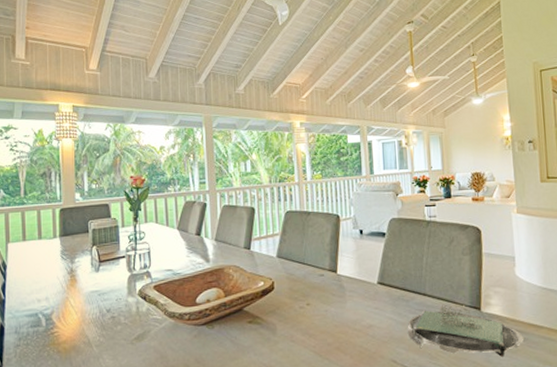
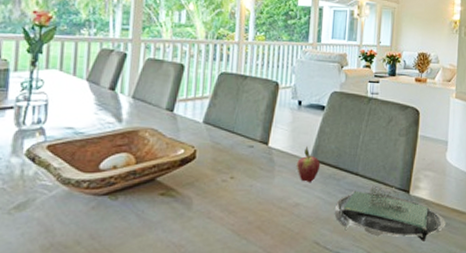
fruit: none [366,270,388,306] -> present [297,145,321,183]

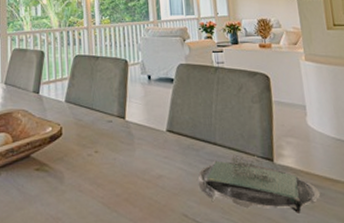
fruit: present [297,145,321,183] -> none [154,117,178,155]

